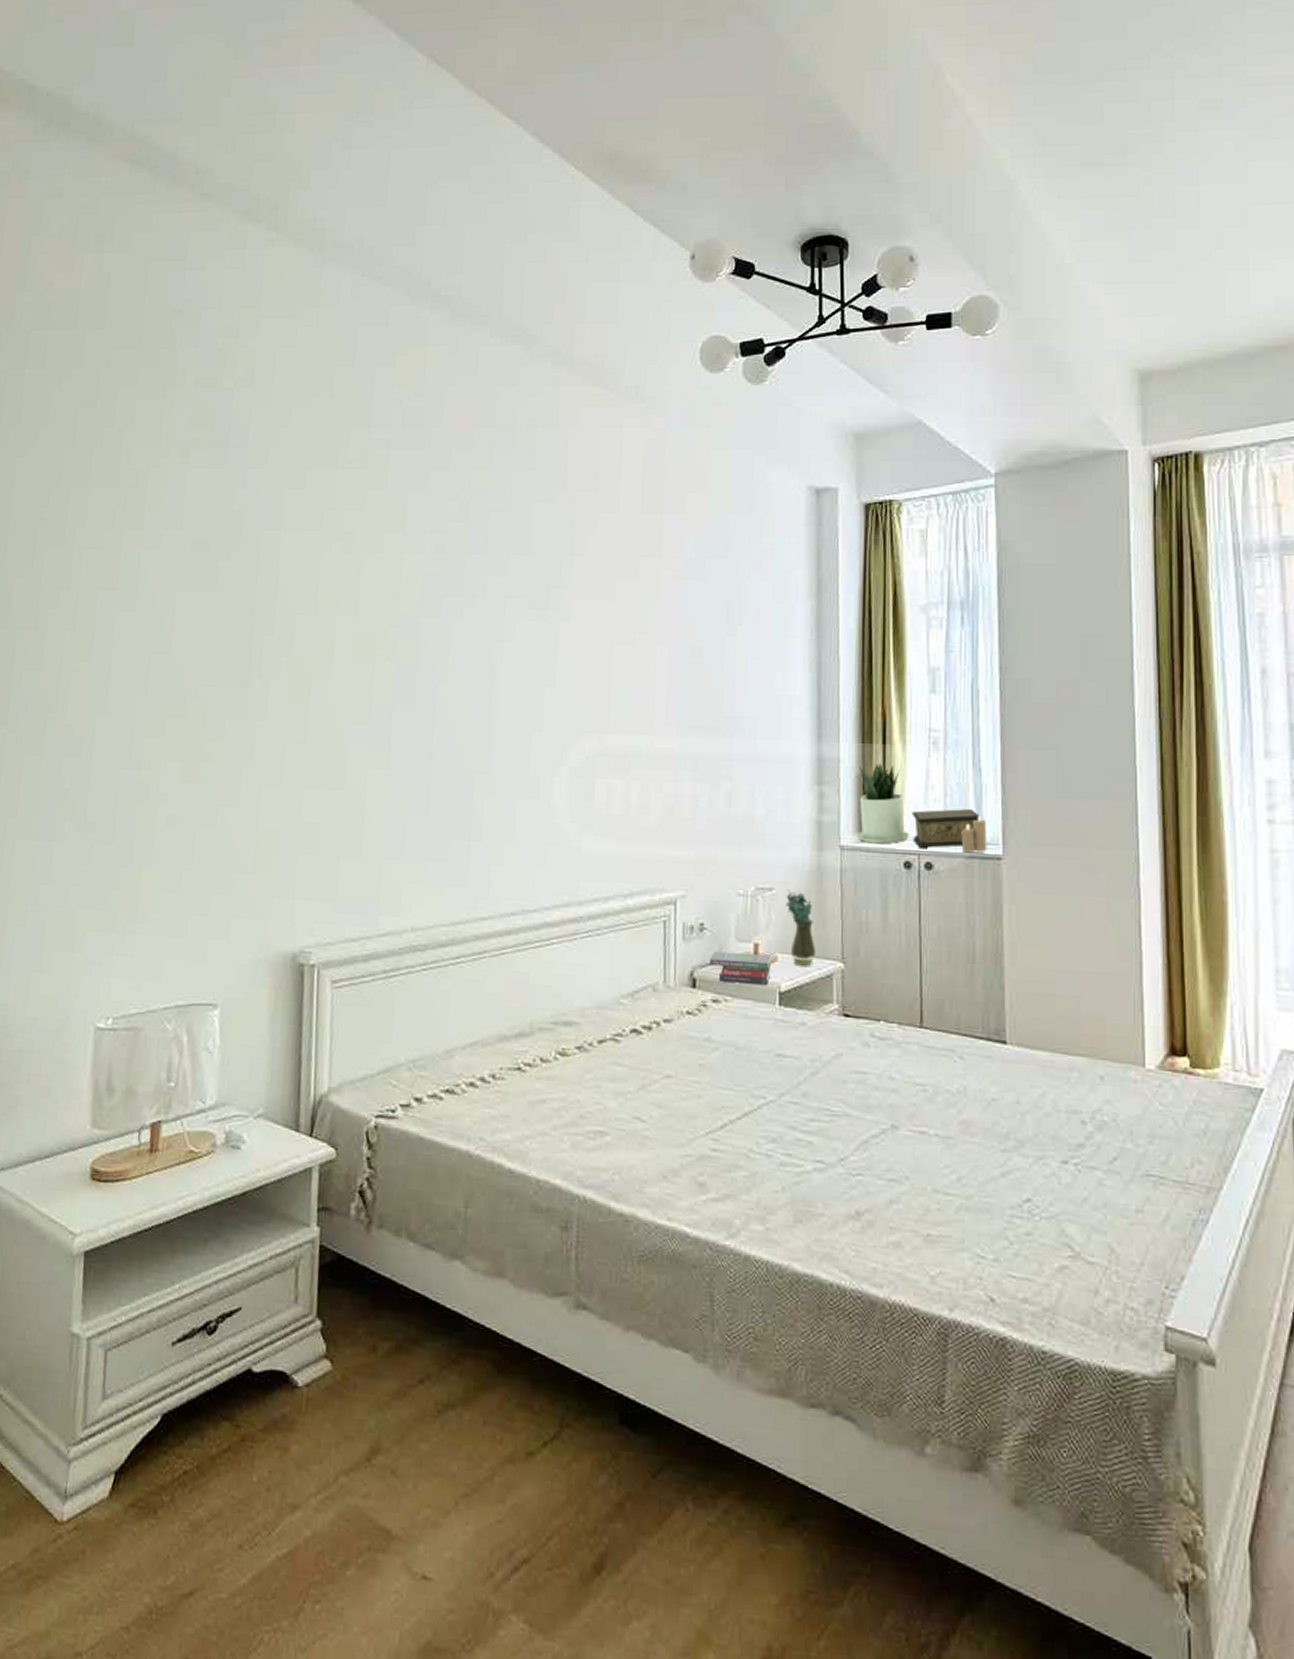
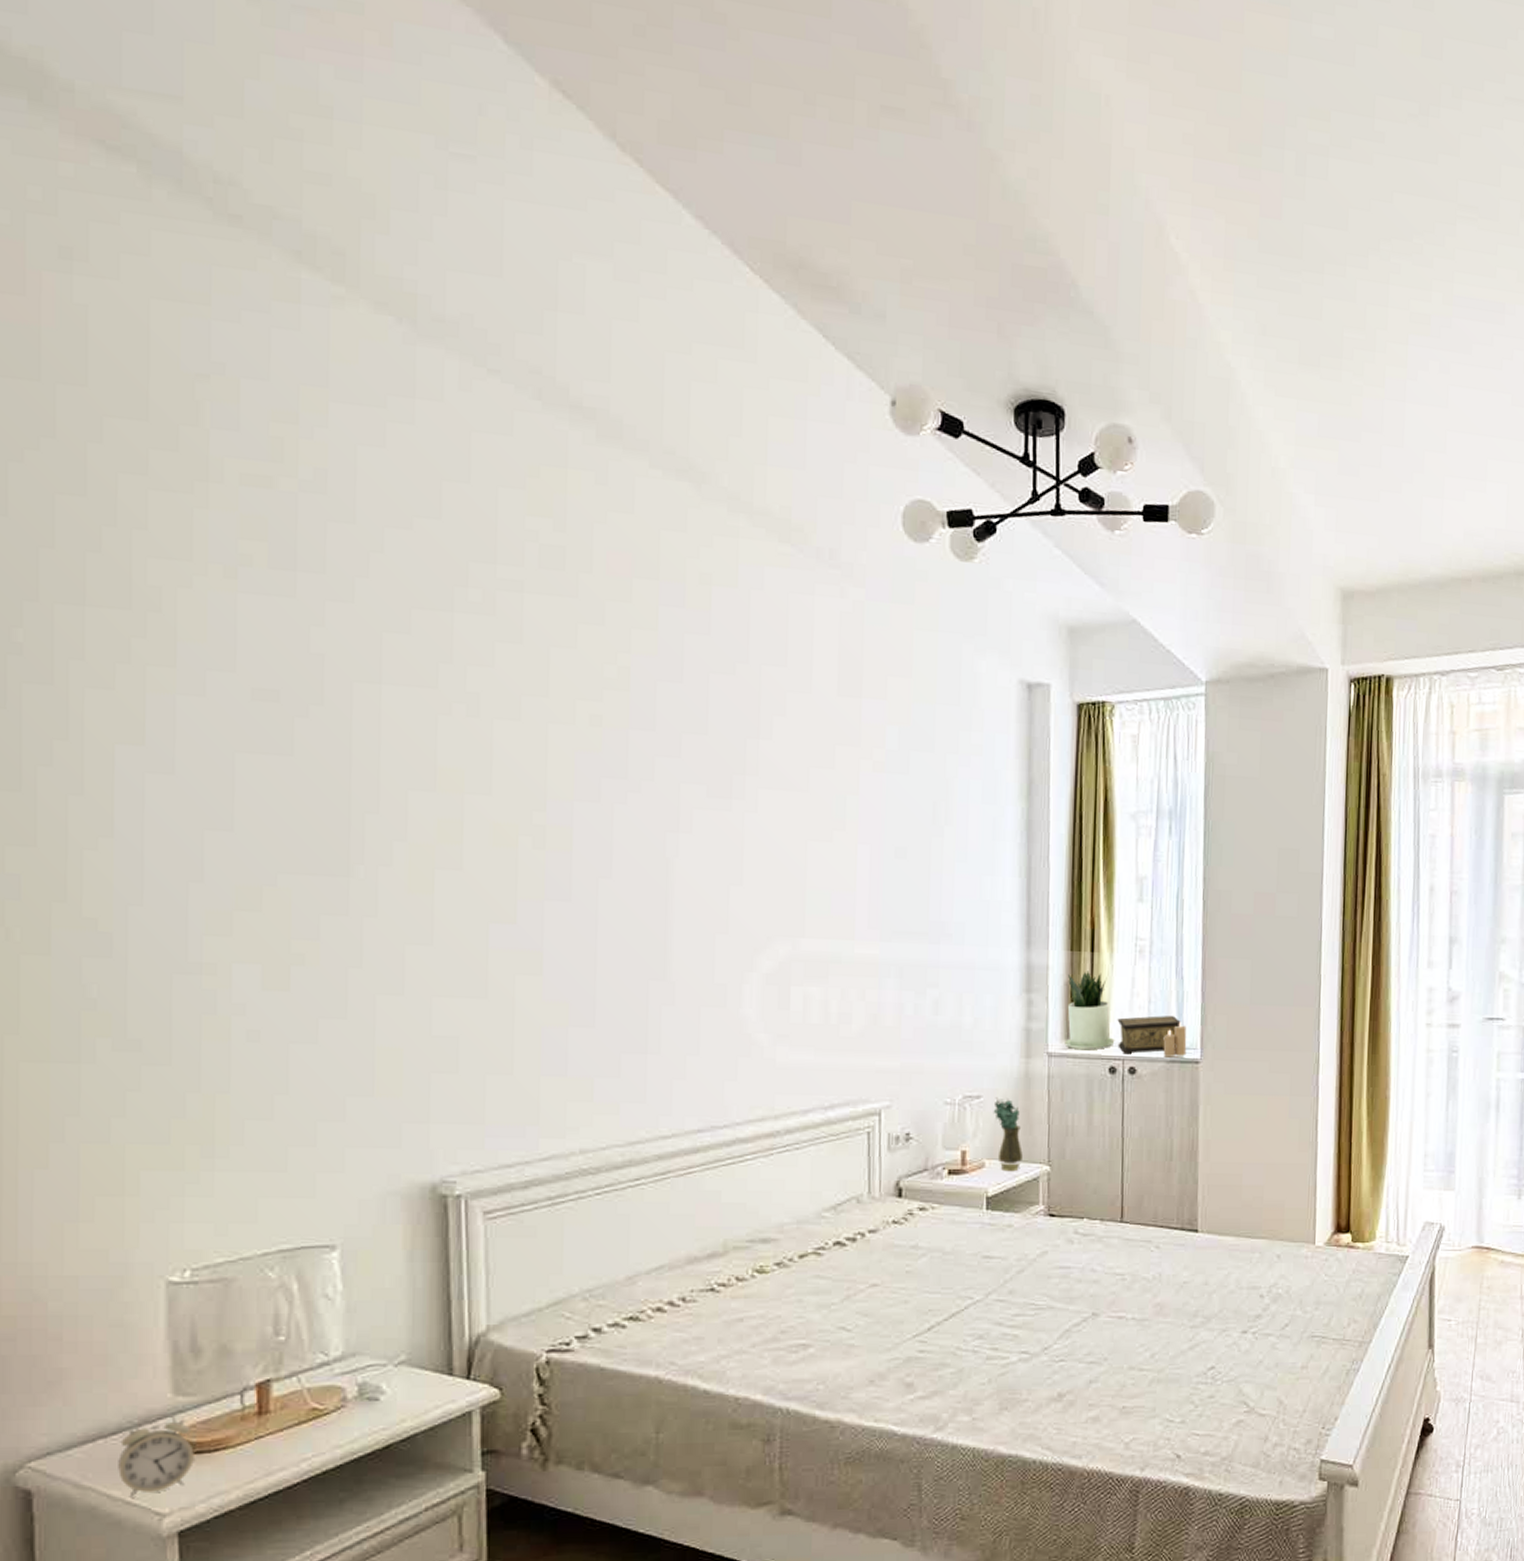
alarm clock: none [47,1142,102,1216] -> present [118,1413,194,1498]
books: present [710,951,772,985] -> none [916,1160,979,1190]

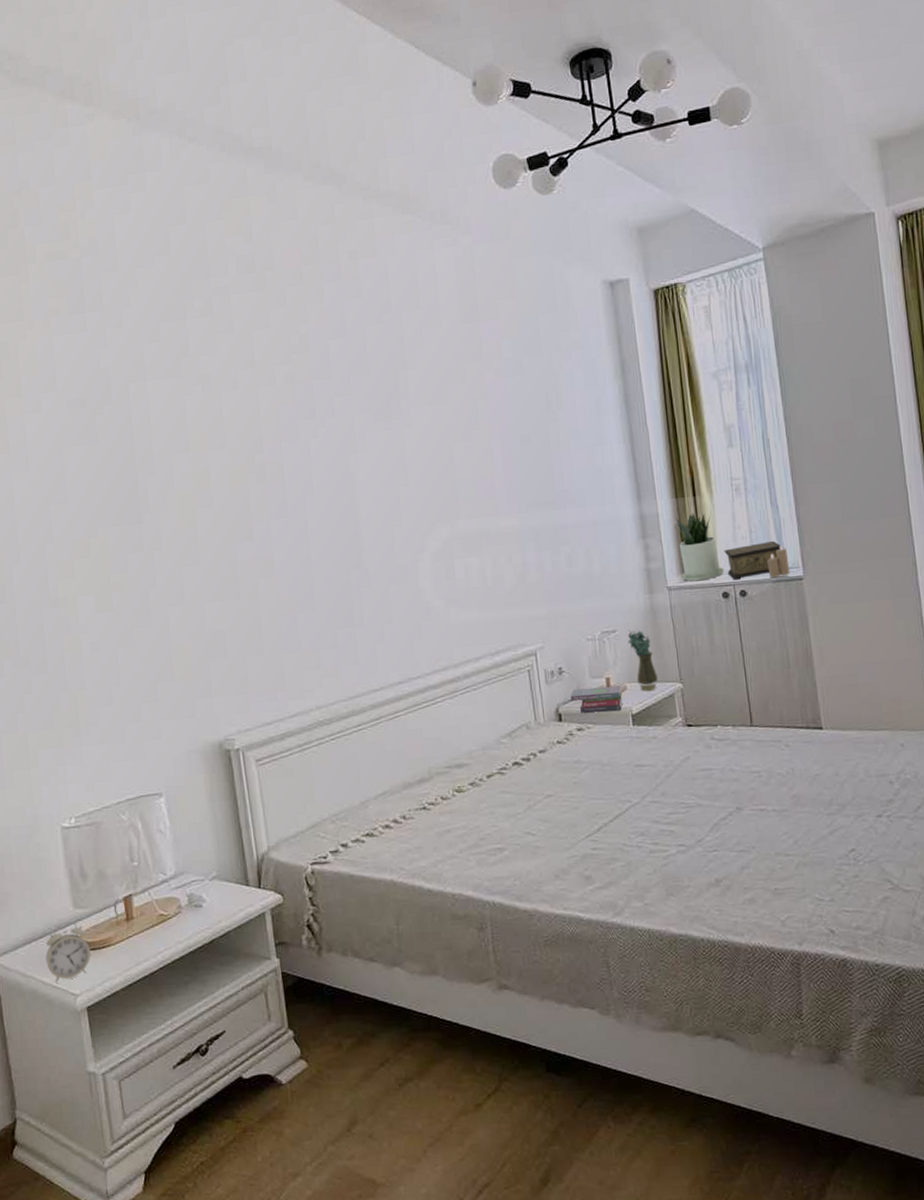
books: none [916,1160,979,1190] -> present [571,685,623,713]

